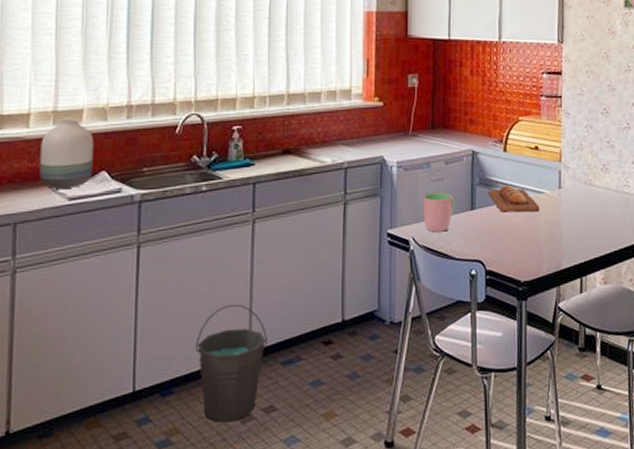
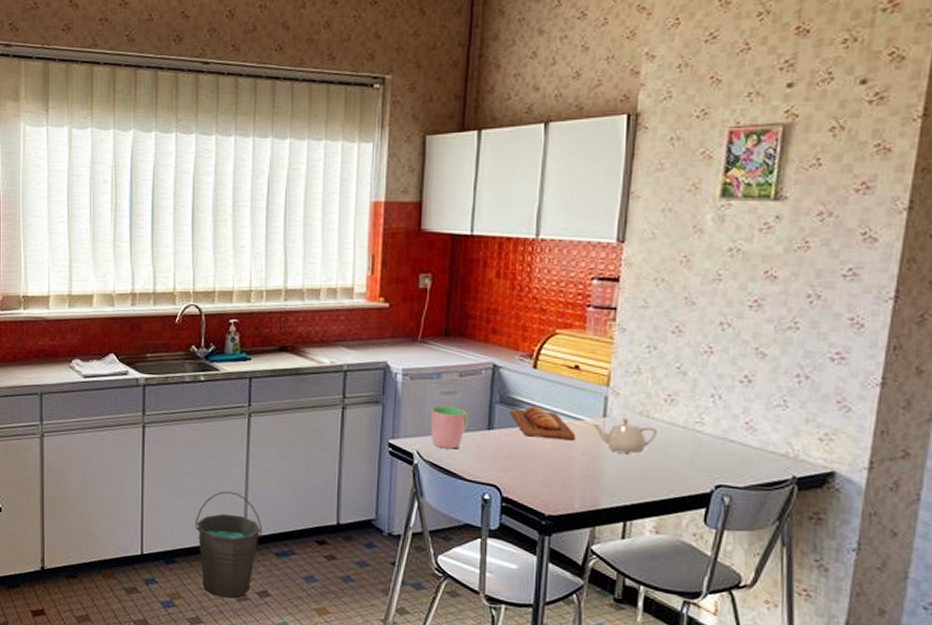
vase: present [39,119,94,189] -> none [59,303,103,367]
teapot: none [551,188,598,219] -> present [592,418,657,455]

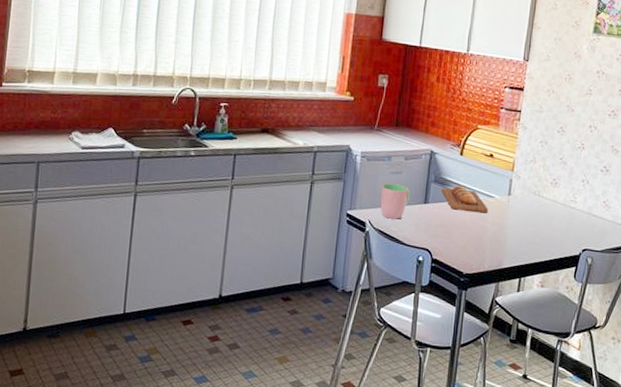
bucket: present [195,491,262,598] -> none [176,254,236,351]
teapot: present [592,418,657,455] -> none [500,196,545,225]

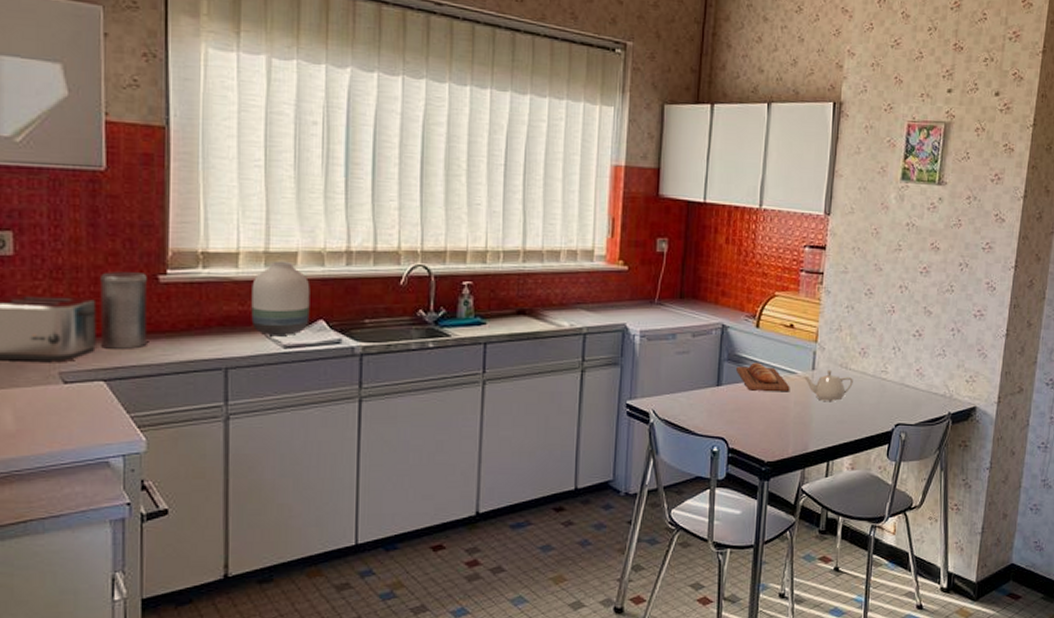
vase: none [59,80,105,139] -> present [251,262,310,335]
cup: present [380,183,411,219] -> none [665,366,701,406]
teapot: none [500,196,545,225] -> present [803,370,853,402]

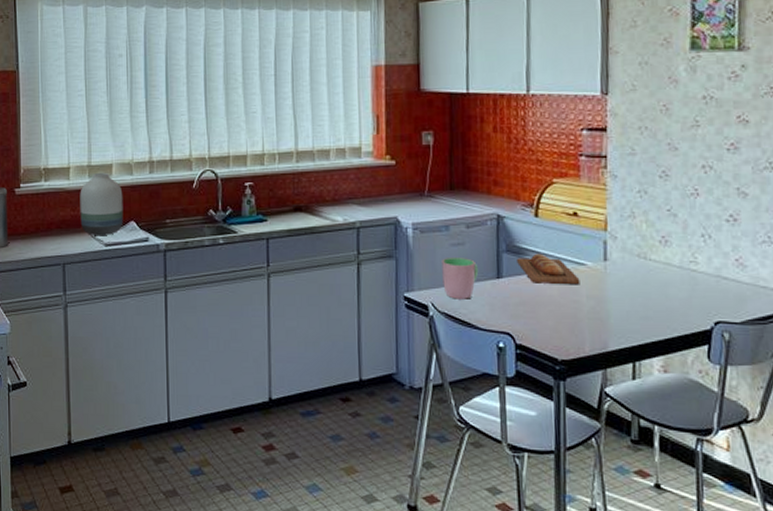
cup: none [665,366,701,406] -> present [442,258,479,299]
teapot: present [803,370,853,402] -> none [594,261,655,296]

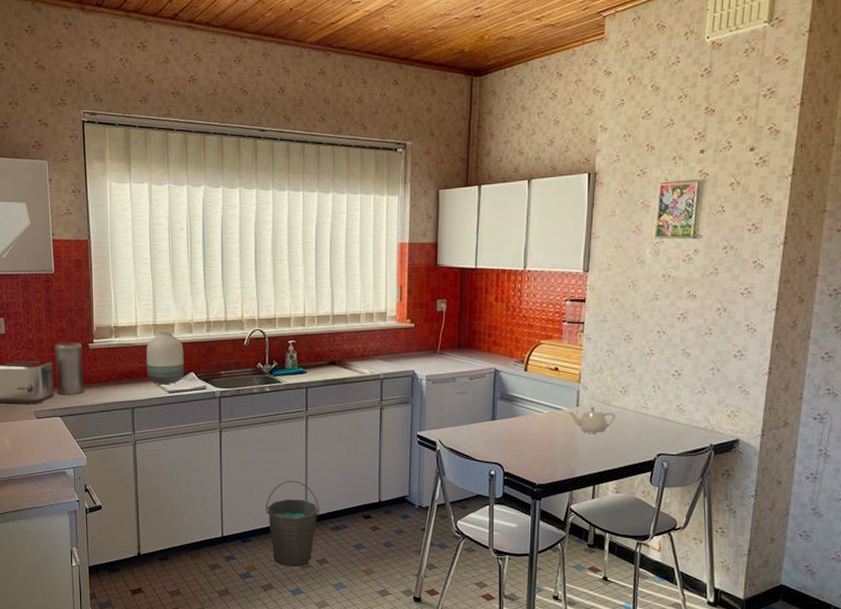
bucket: none [221,353,286,462] -> present [266,480,320,567]
cup: present [442,258,479,299] -> none [449,404,478,437]
bread loaf: present [517,253,580,285] -> none [509,400,557,426]
teapot: none [594,261,655,296] -> present [568,406,615,434]

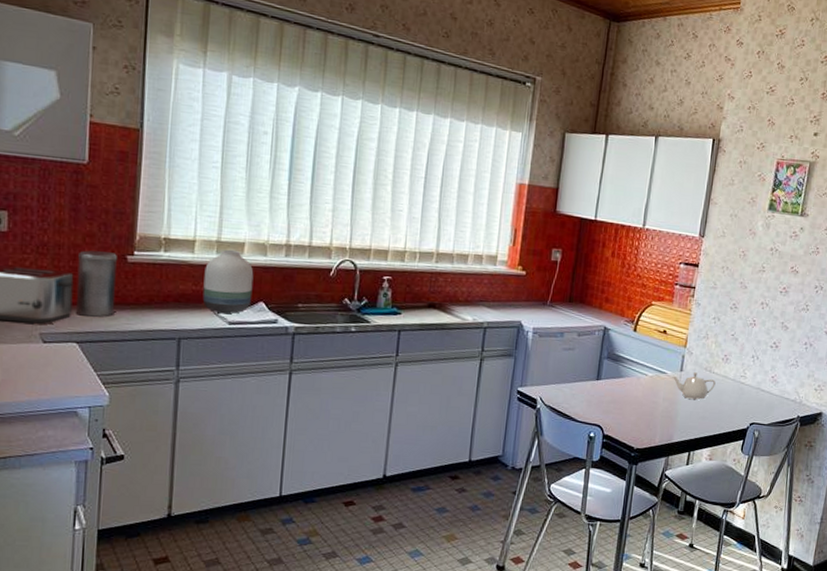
bucket: present [266,480,320,567] -> none [337,434,401,532]

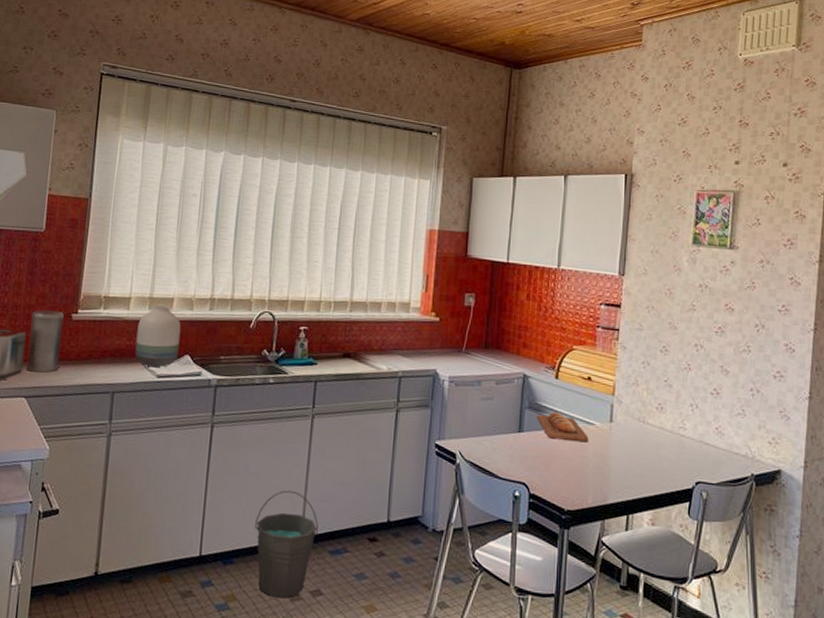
bucket: none [337,434,401,532] -> present [255,490,318,598]
bread loaf: none [614,361,660,389] -> present [537,411,589,443]
teapot: present [672,372,716,400] -> none [601,423,651,455]

